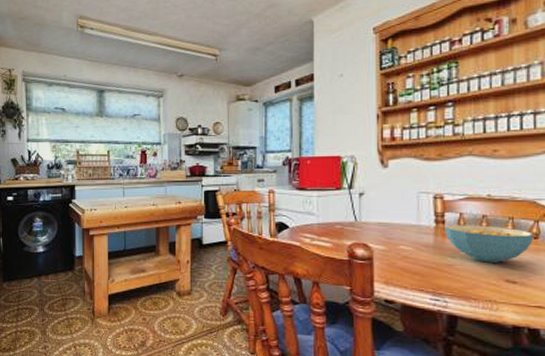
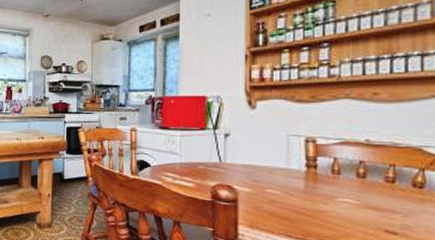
cereal bowl: present [445,225,534,263] -> none [317,169,419,212]

